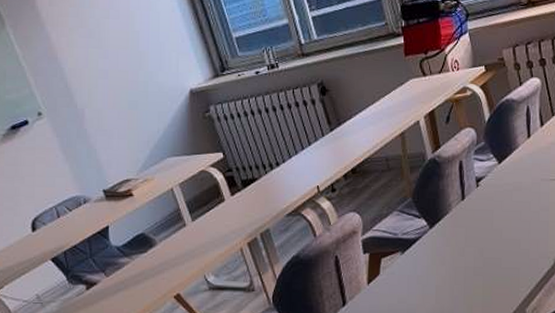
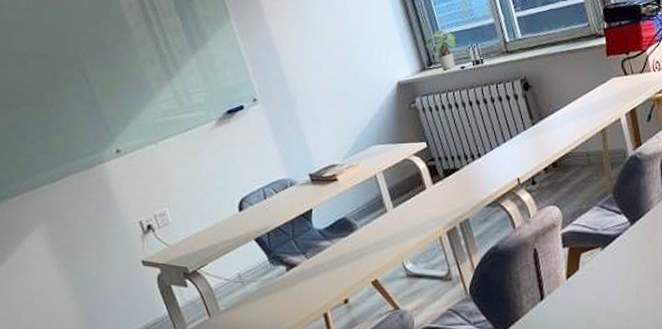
potted plant: none [218,31,250,76] -> present [426,29,456,70]

